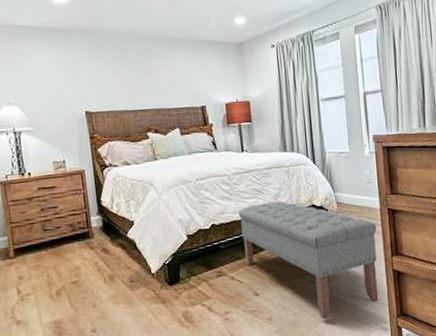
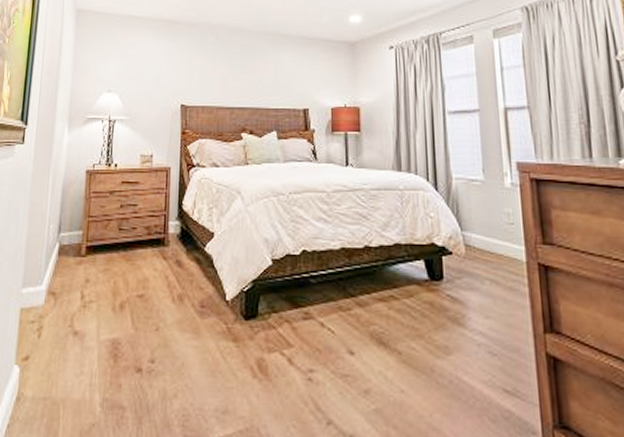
bench: present [238,201,379,320] -> none [336,232,525,409]

